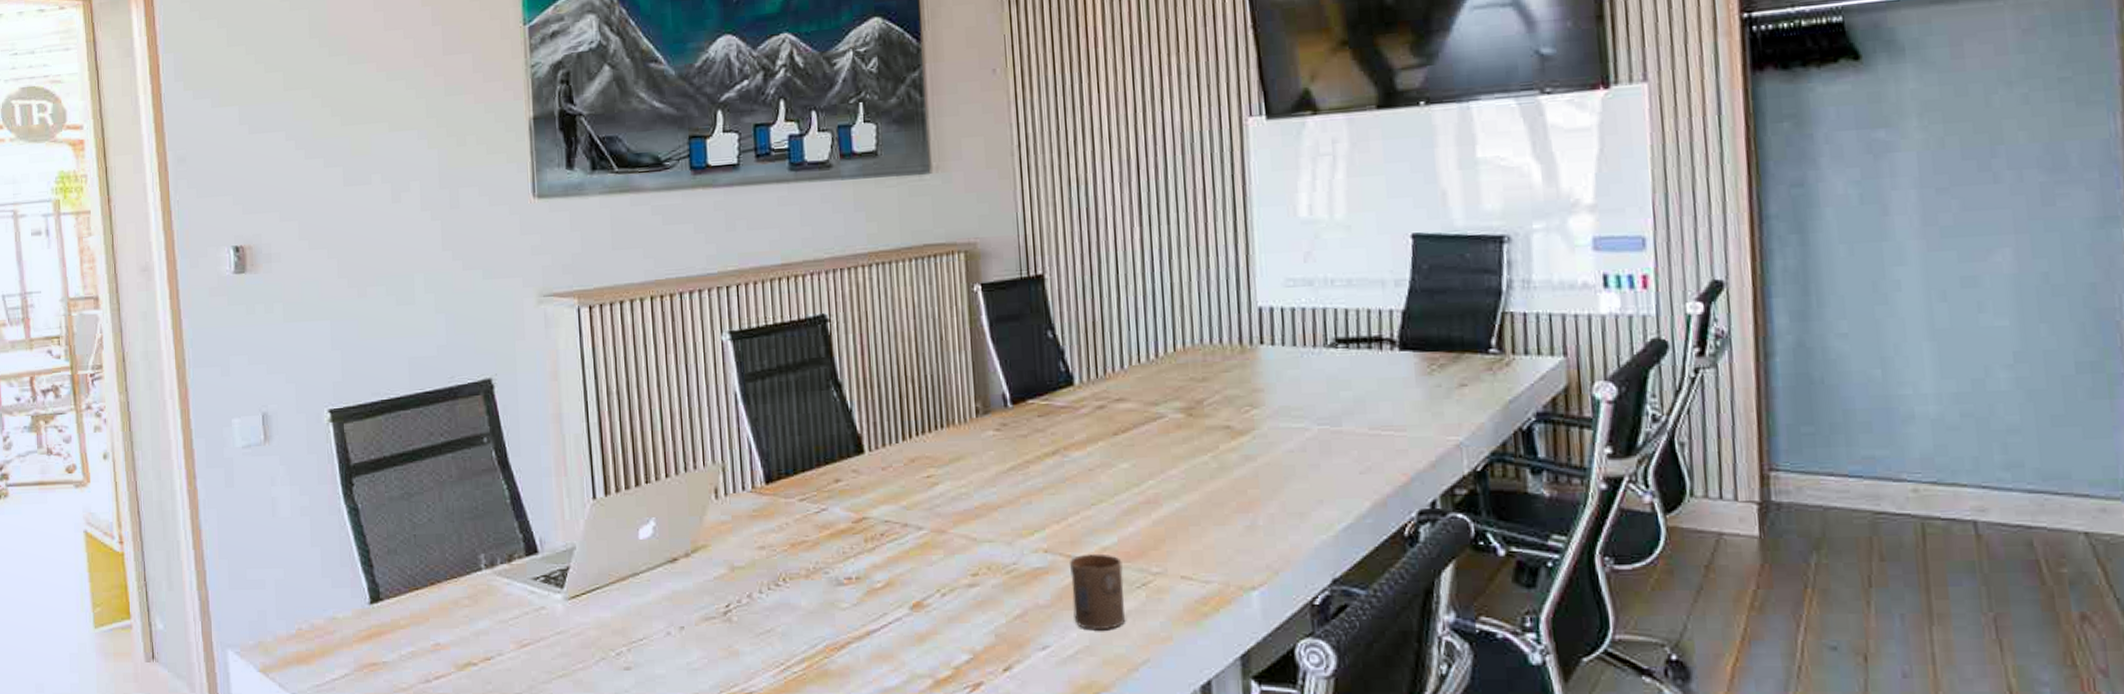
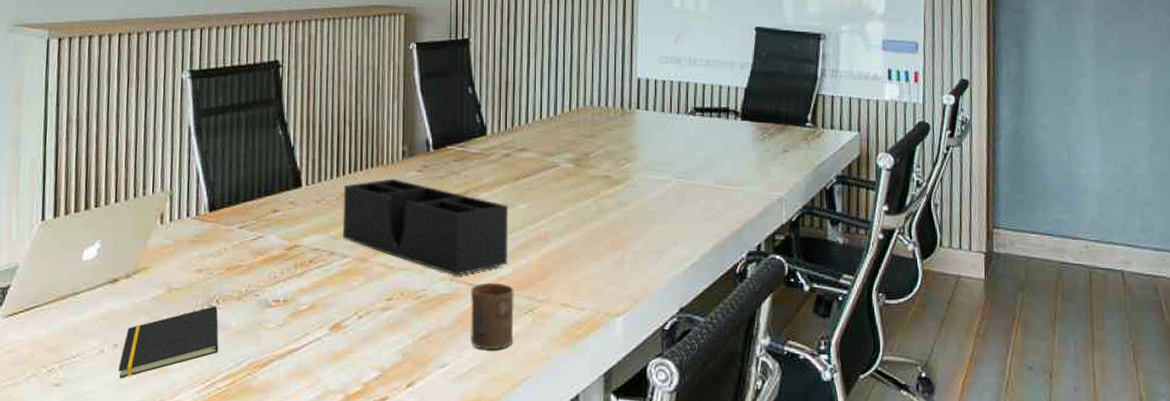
notepad: none [687,585,791,662] -> present [118,306,219,379]
desk organizer: none [911,439,1111,547] -> present [342,178,509,276]

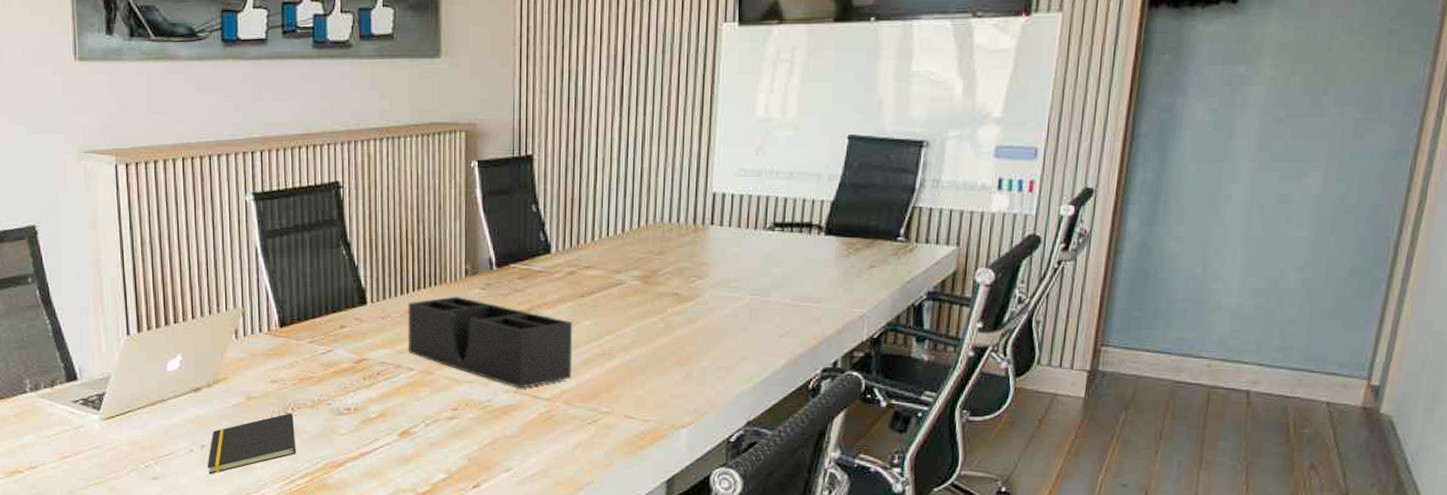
cup: present [470,282,514,349] -> none [534,395,578,456]

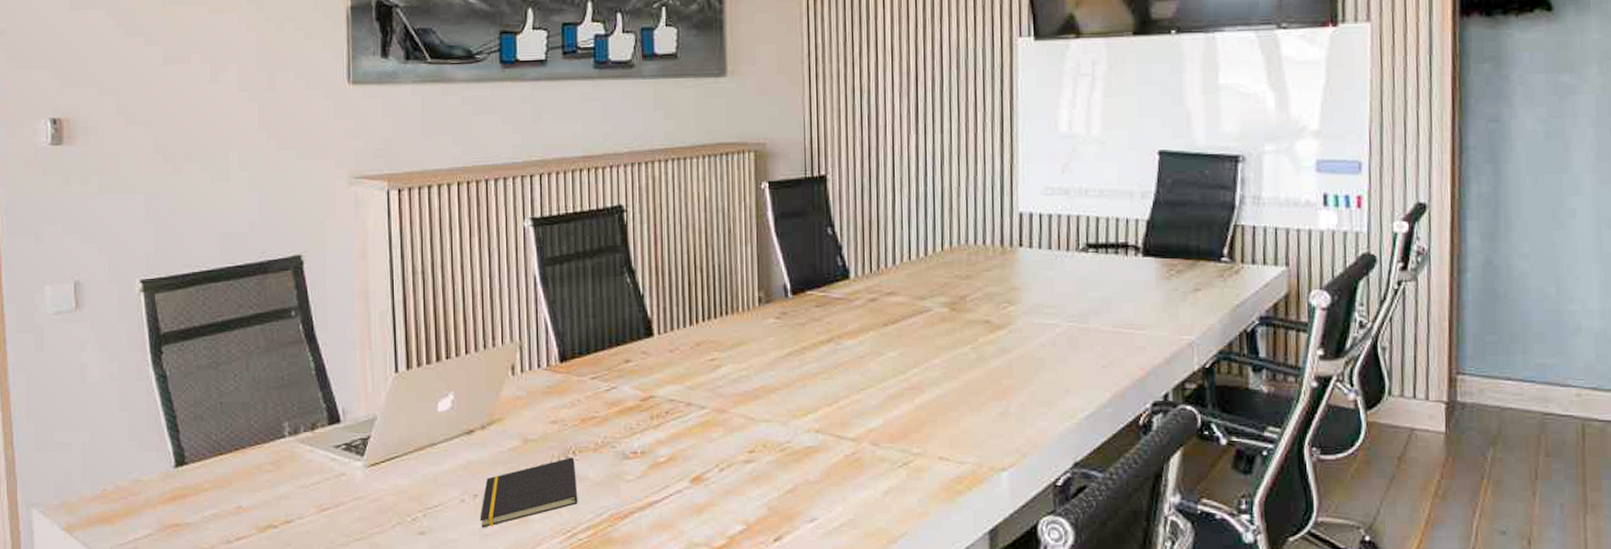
desk organizer: present [408,296,573,389] -> none [697,326,878,428]

